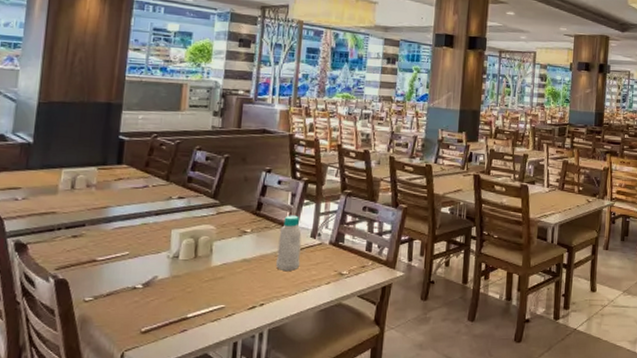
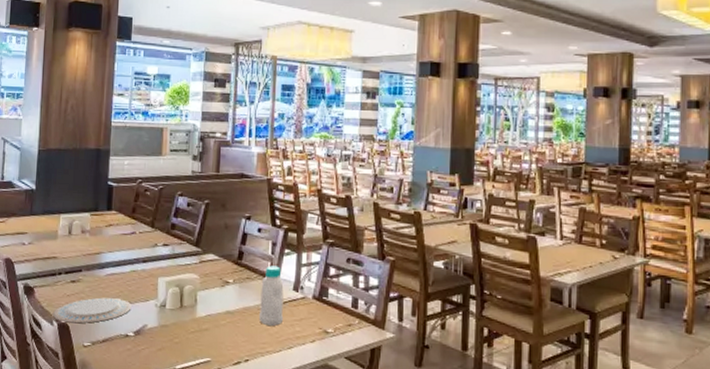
plate: none [49,251,141,279] -> present [53,297,132,324]

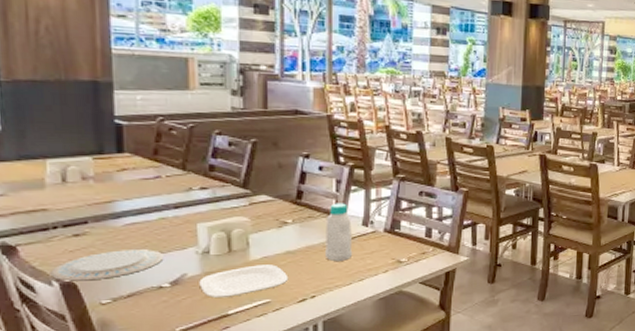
plate: none [156,322,227,353] -> present [199,265,289,299]

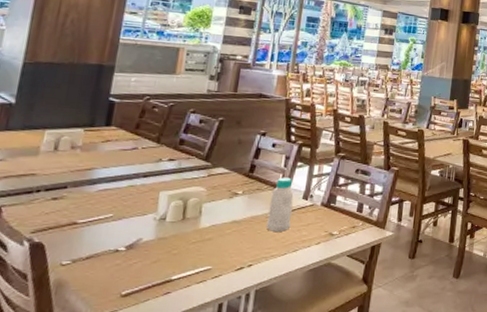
plate: present [51,250,164,281] -> none [24,214,126,242]
plate: present [199,265,289,299] -> none [151,232,231,264]

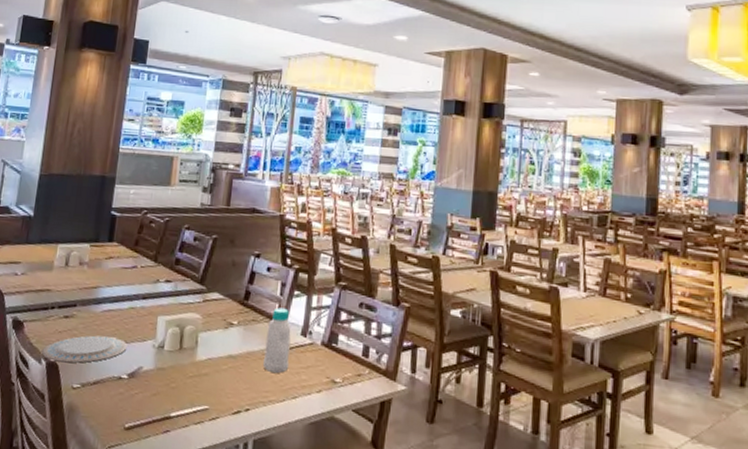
plate: none [24,214,126,242] -> present [42,335,128,363]

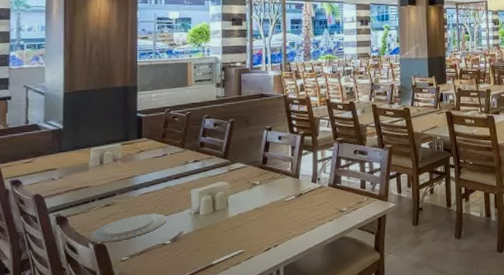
bottle: present [262,307,291,373] -> none [284,165,305,214]

